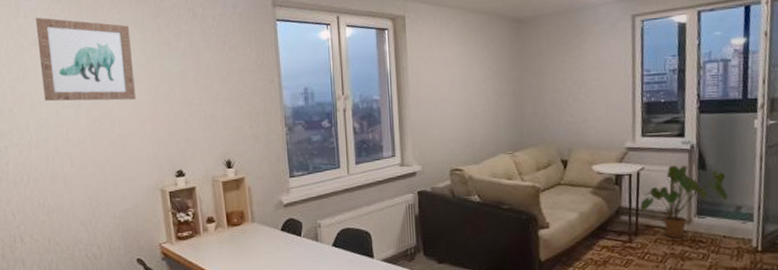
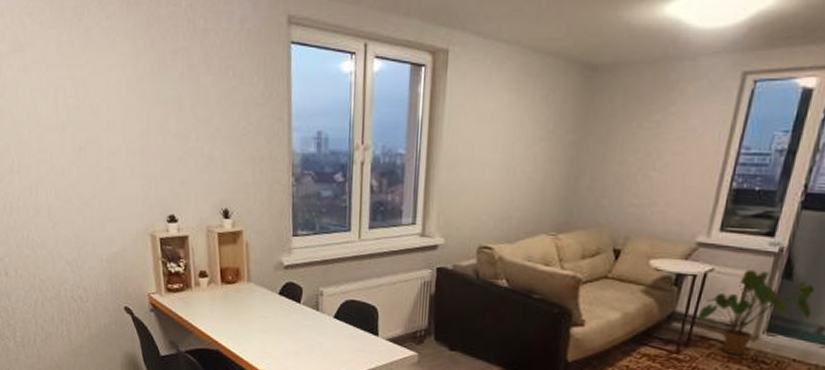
wall art: present [35,17,135,102] -> none [13,17,125,128]

